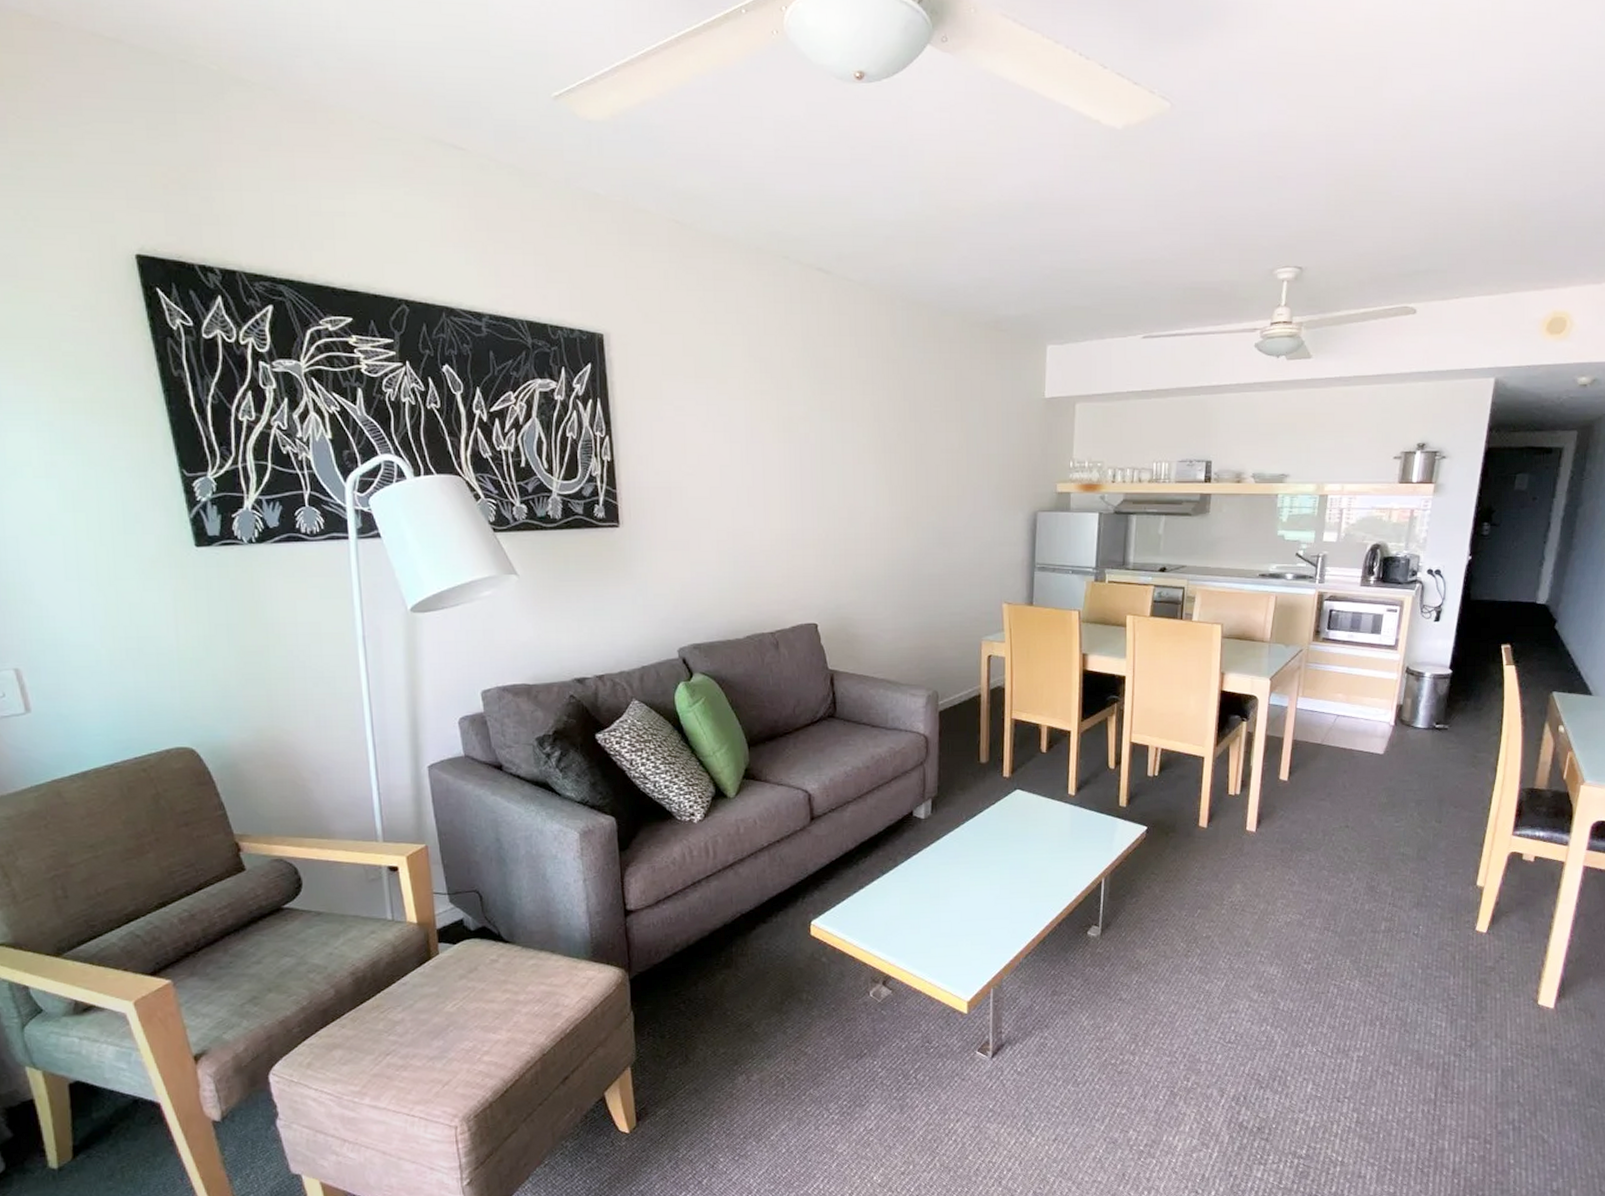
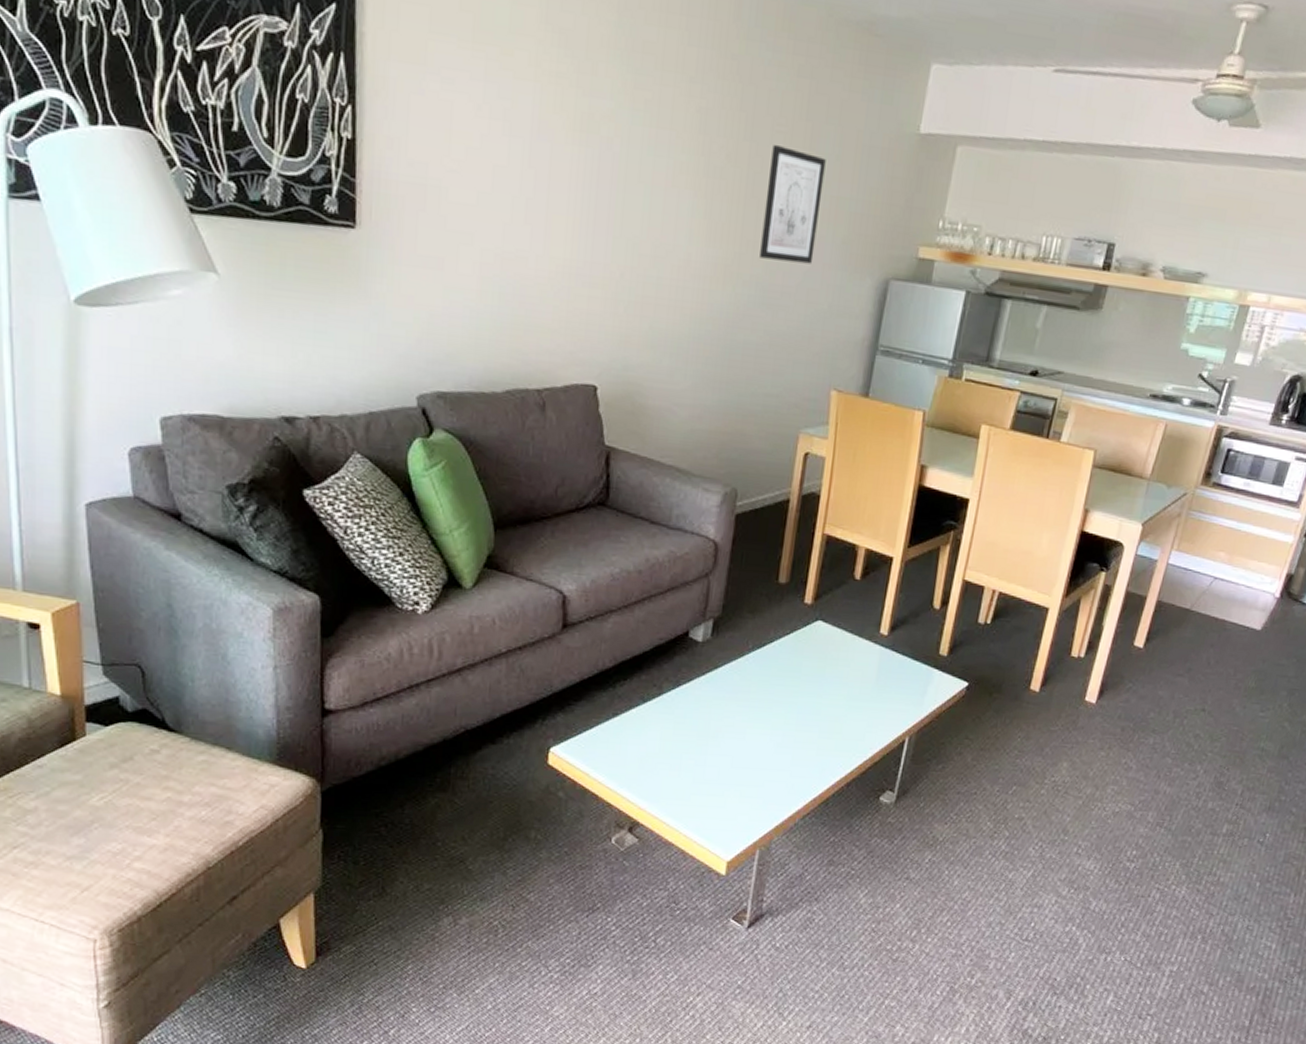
wall art: none [932,421,976,509] -> present [760,144,826,264]

